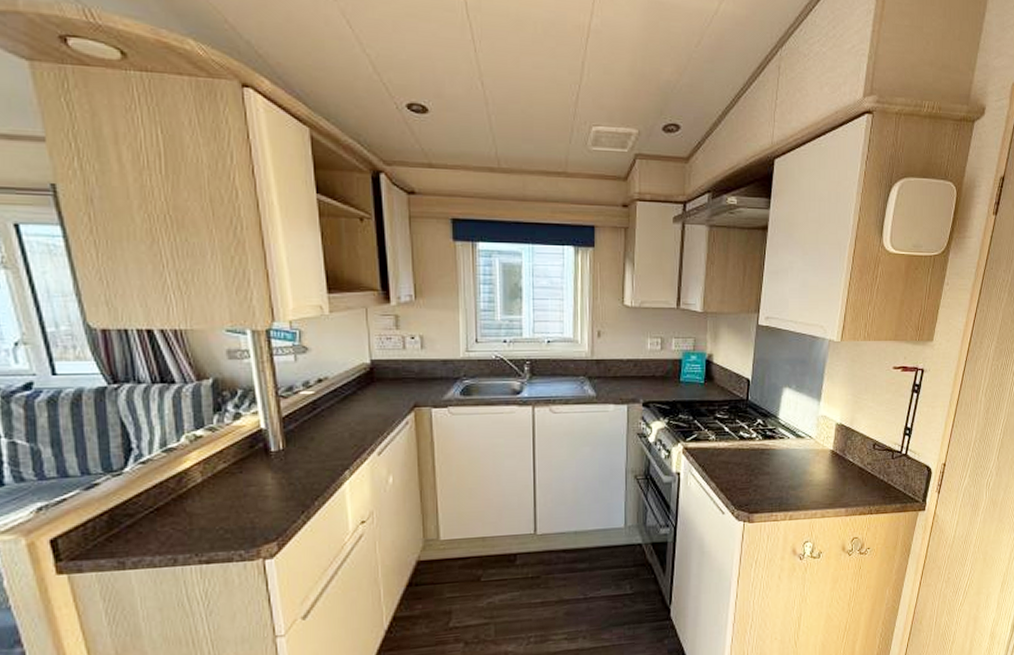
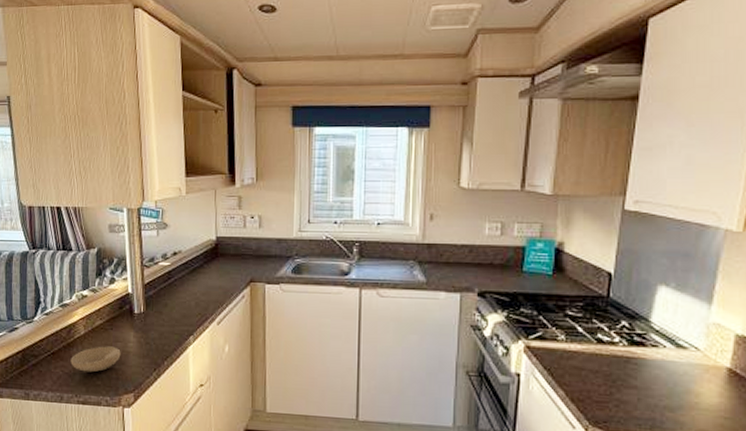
bowl: none [184,492,256,526] -> present [70,346,121,373]

